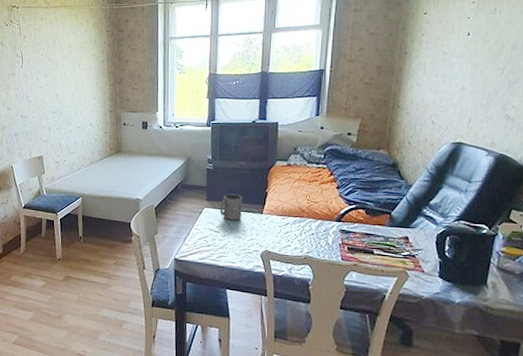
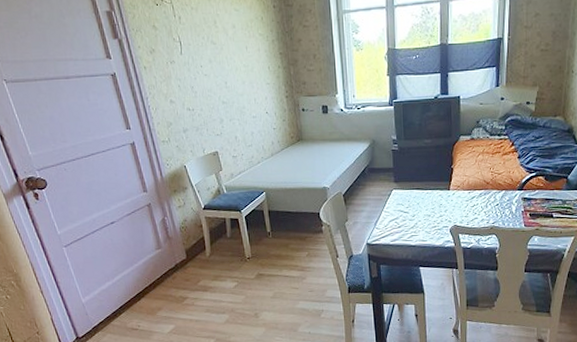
mug: present [219,193,242,220] -> none [407,172,430,199]

